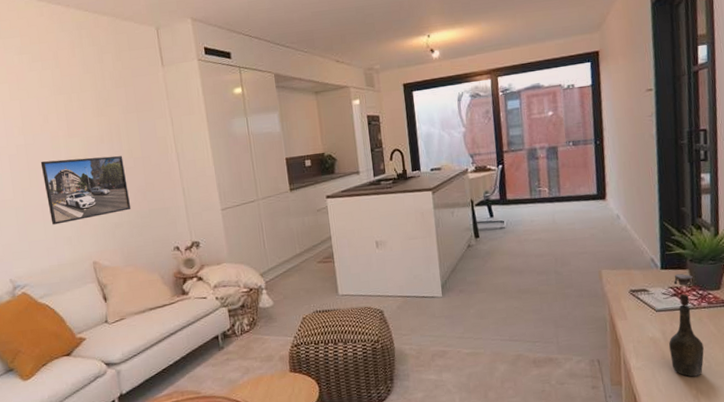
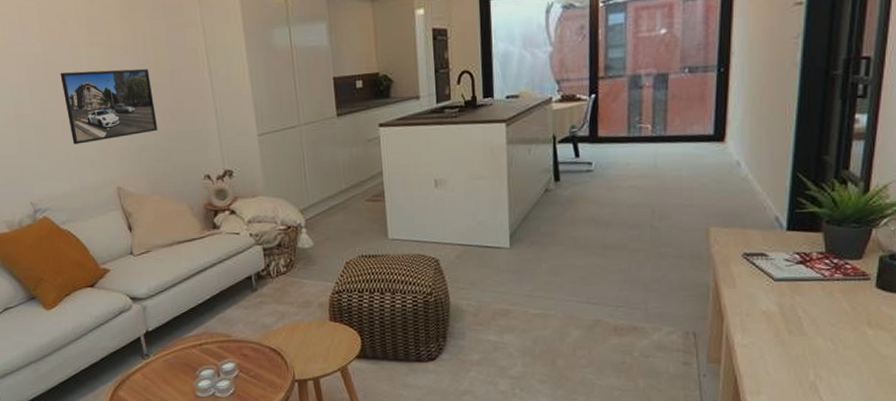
bottle: present [669,274,704,377] -> none [786,237,831,361]

